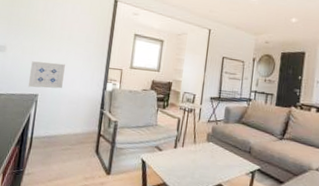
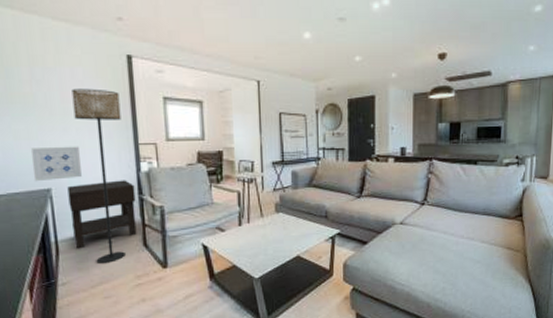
nightstand: none [45,94,99,147] -> present [67,180,137,249]
floor lamp: none [57,20,103,163] -> present [72,88,126,263]

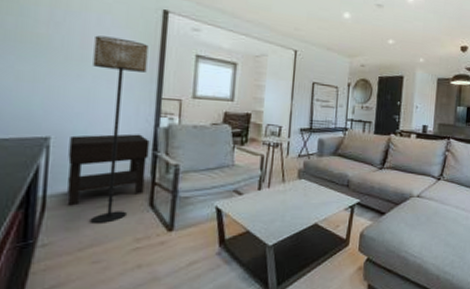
wall art: present [30,146,82,182] -> none [30,92,92,129]

